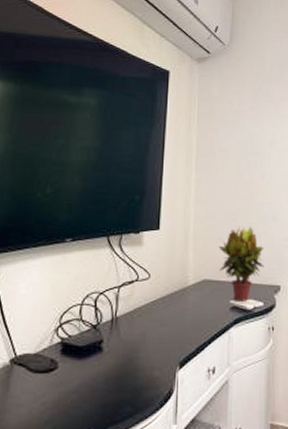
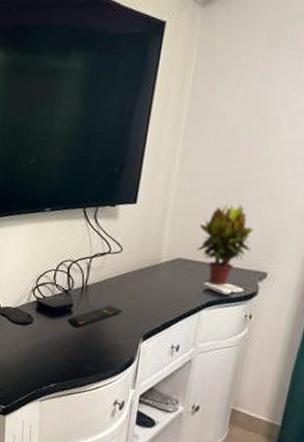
remote control: none [98,336,156,366] -> present [67,306,122,328]

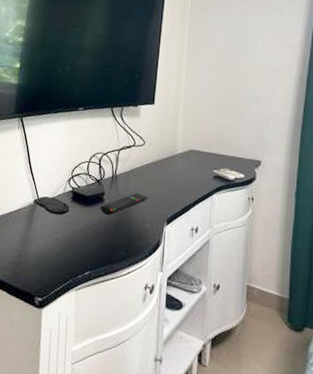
potted plant: present [197,204,254,285] -> none [205,106,247,172]

